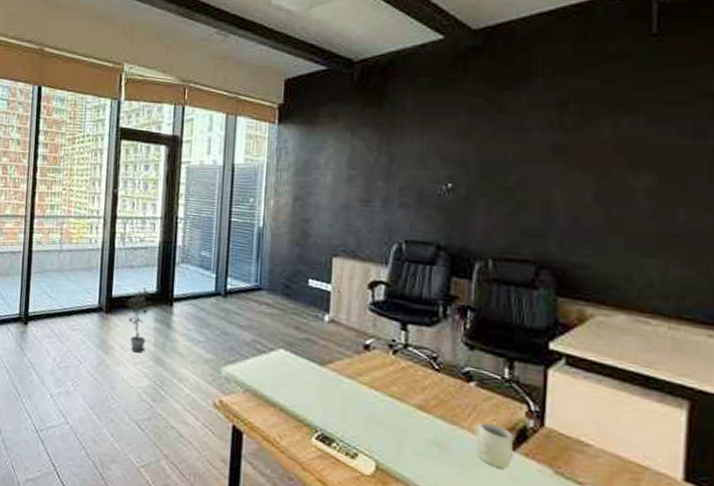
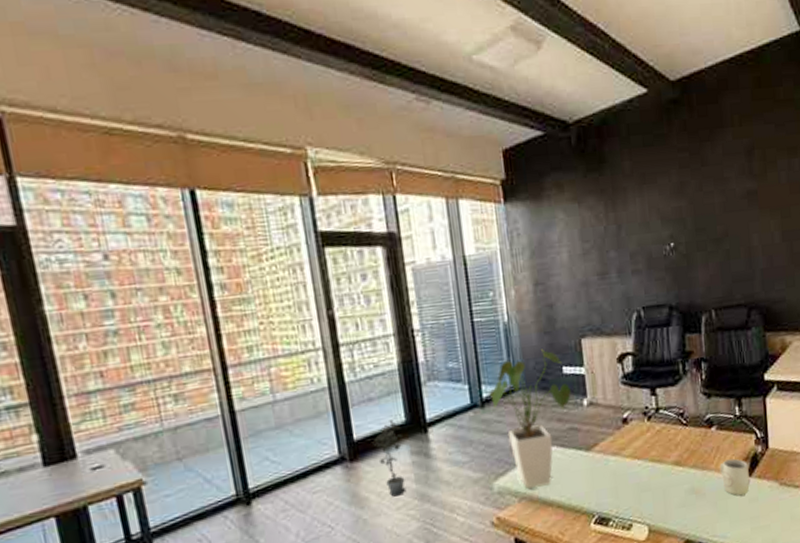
house plant: none [233,258,314,386] -> present [489,349,571,489]

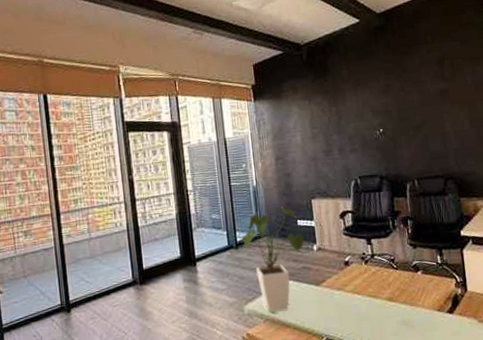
potted plant: present [373,420,406,497] -> none [156,255,180,313]
mug: present [719,458,750,496] -> none [426,298,452,329]

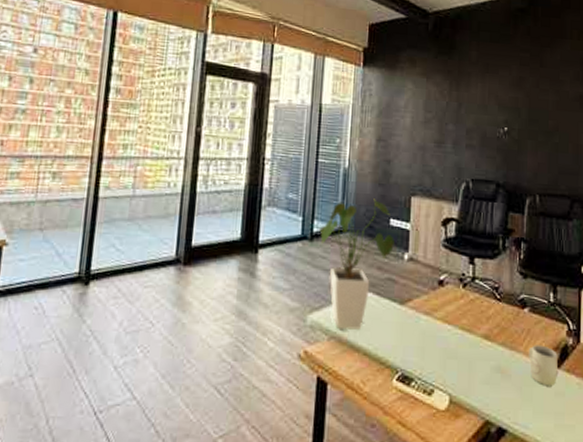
mug: none [426,298,452,329] -> present [528,345,558,387]

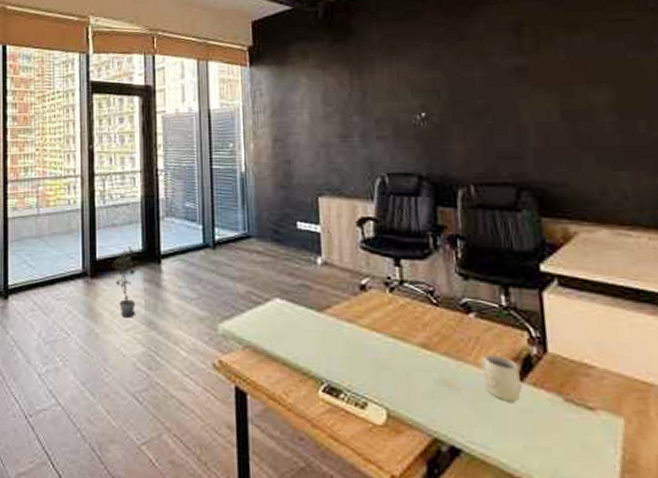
potted plant: none [207,234,235,308] -> present [112,246,138,318]
house plant: present [319,198,394,330] -> none [221,202,305,339]

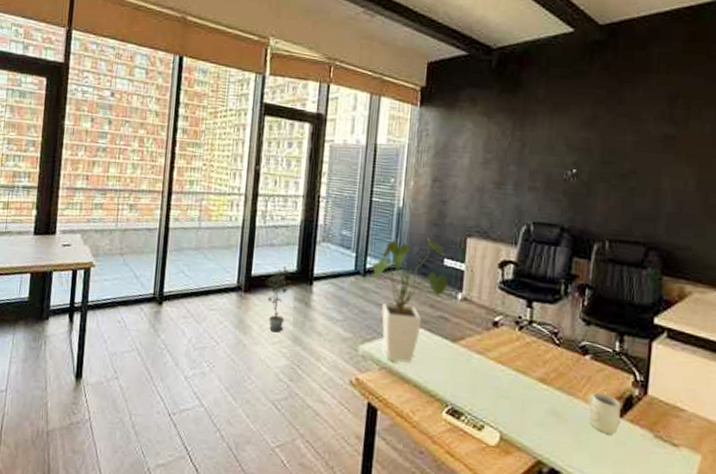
house plant: none [221,202,305,339] -> present [372,238,448,363]

